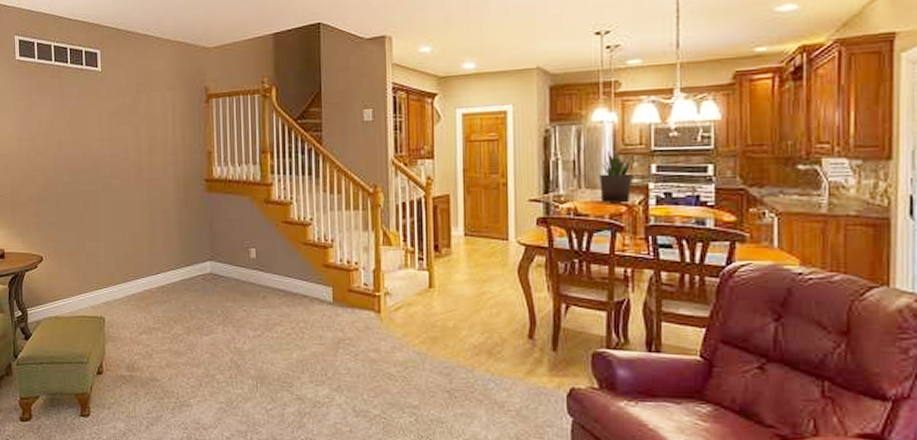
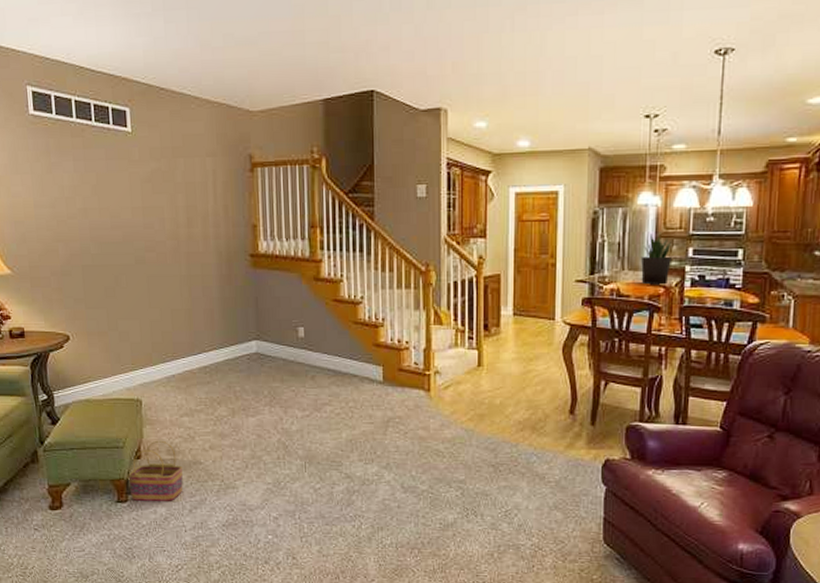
basket: none [91,356,141,417] -> present [128,440,183,501]

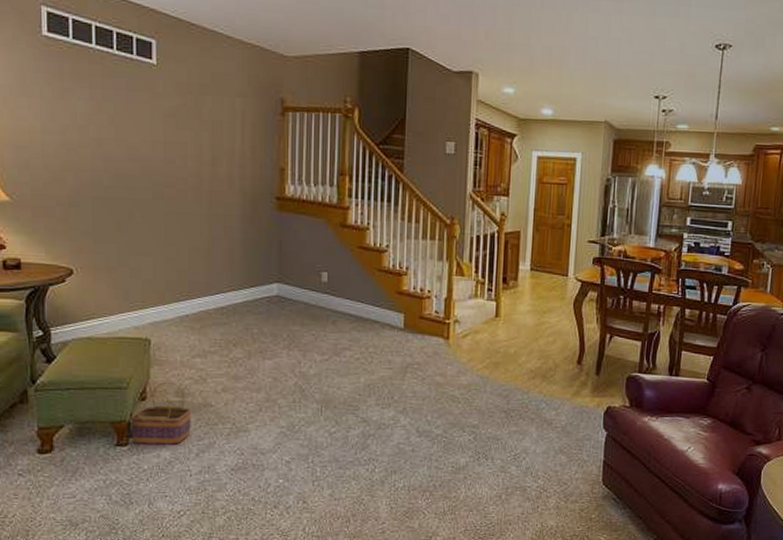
planter: present [641,233,671,285] -> none [645,202,672,249]

